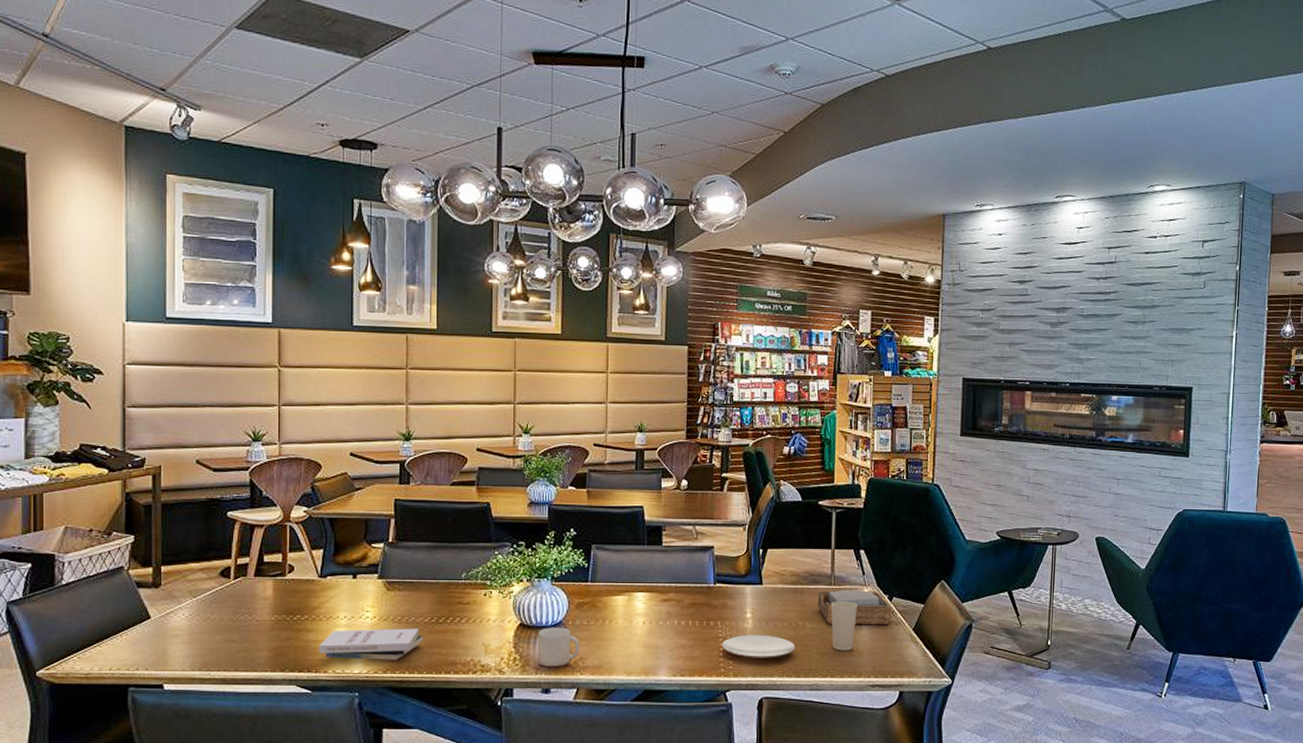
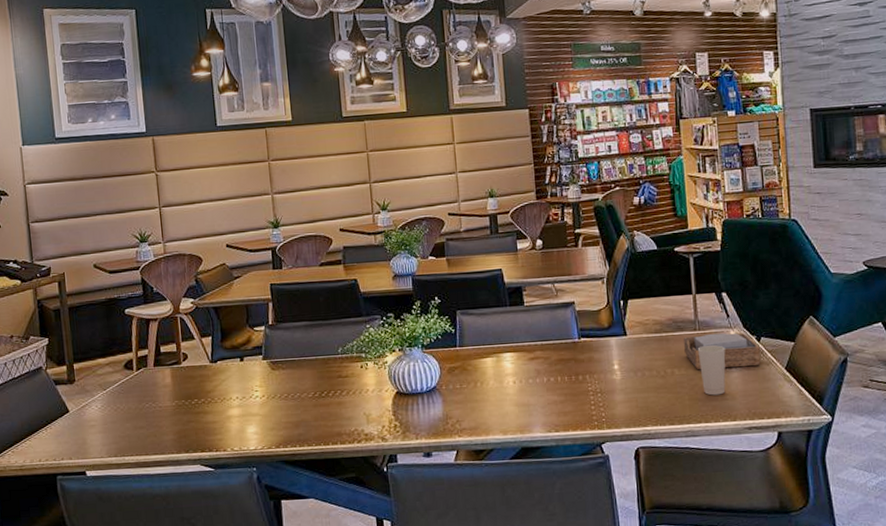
books: present [319,628,423,660] -> none [216,403,309,438]
cup: present [538,627,580,668] -> none [415,392,456,432]
plate: present [721,634,795,658] -> none [592,385,666,409]

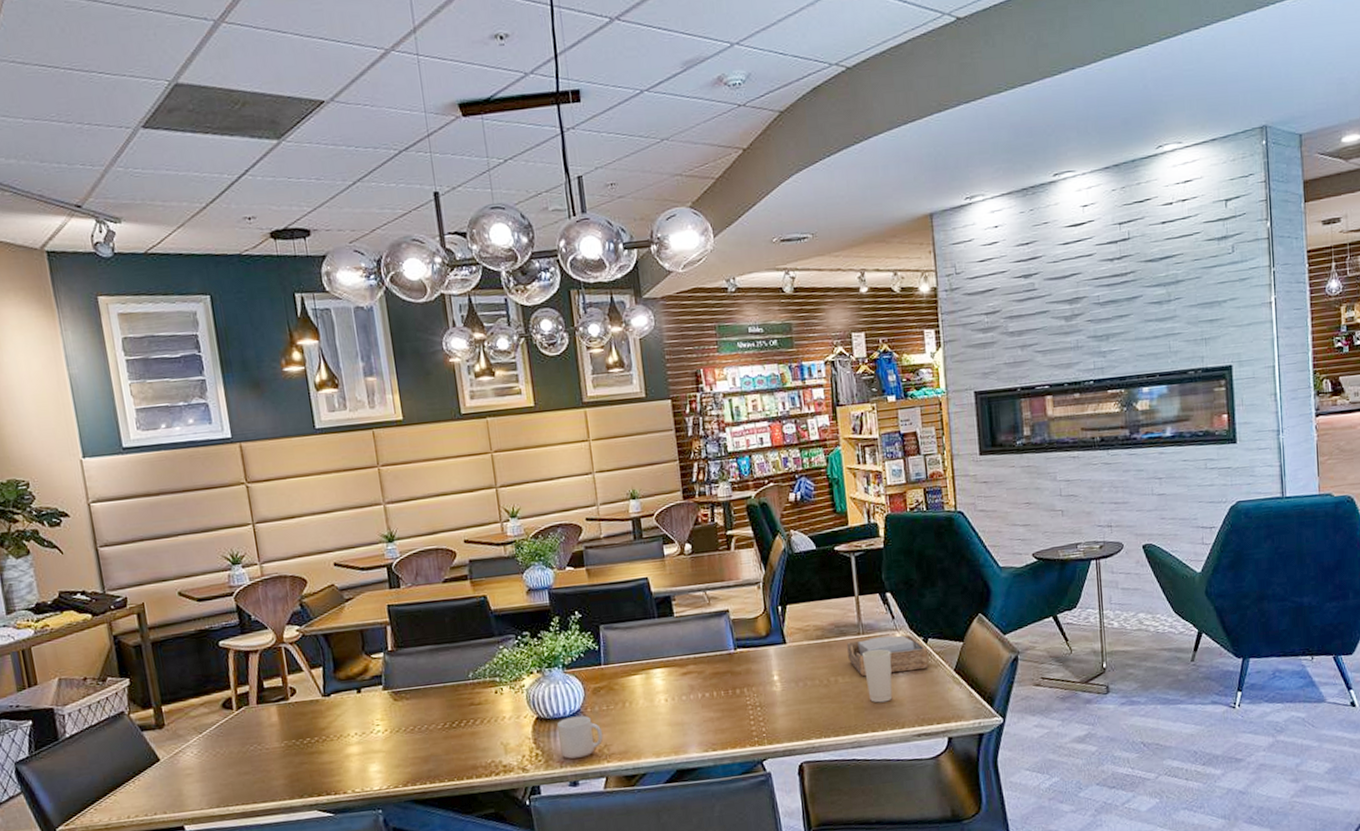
cup: none [415,392,456,432] -> present [557,715,604,759]

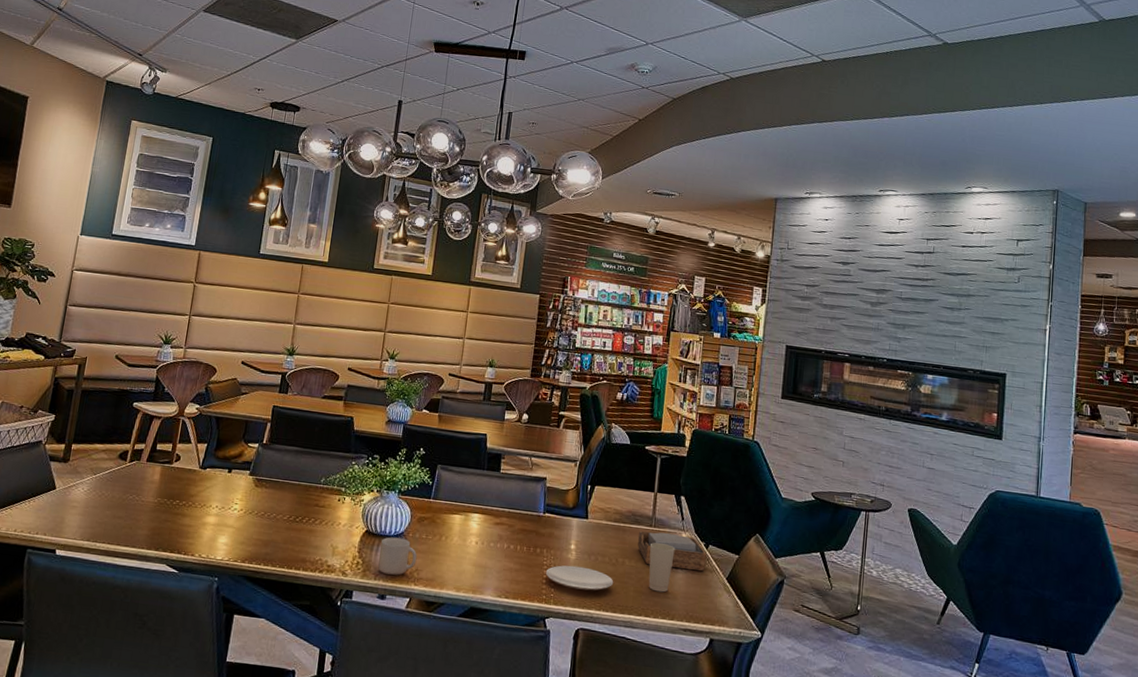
plate: none [751,696,830,723] -> present [545,565,614,591]

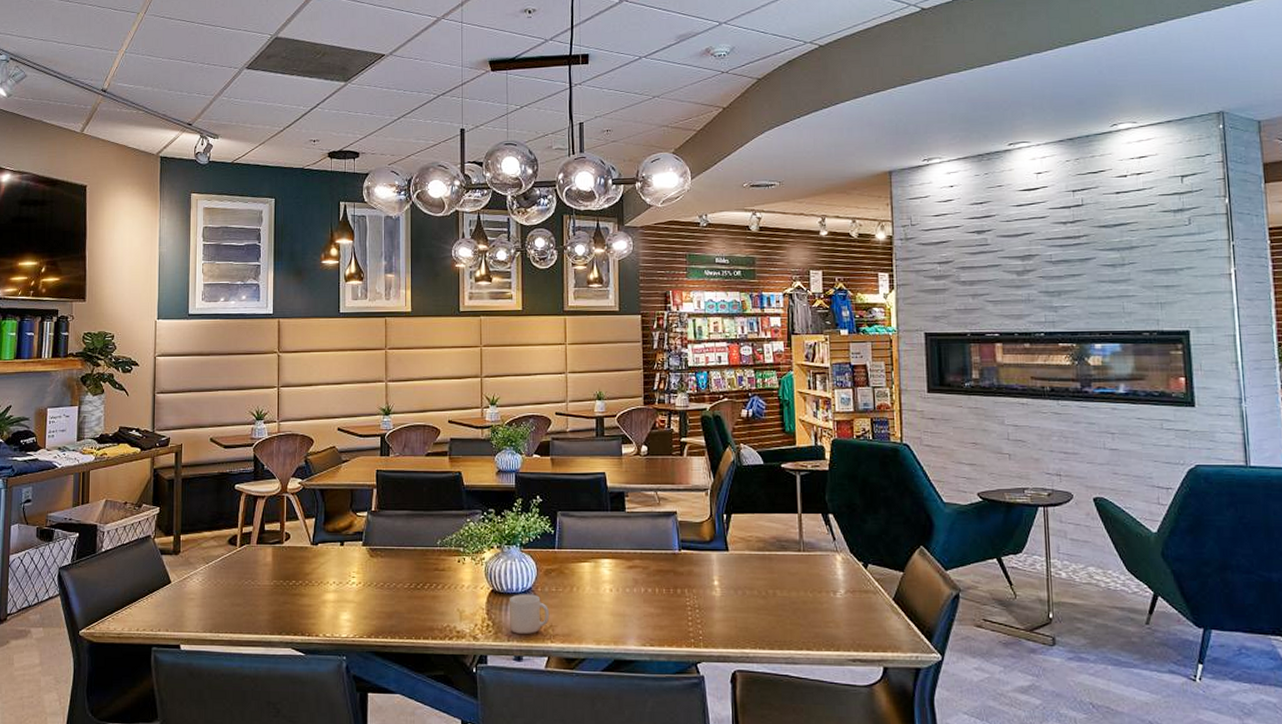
plate: present [545,565,614,591] -> none [690,603,767,629]
napkin holder: present [637,530,707,572] -> none [786,556,867,595]
cup: present [648,543,675,593] -> none [801,569,831,622]

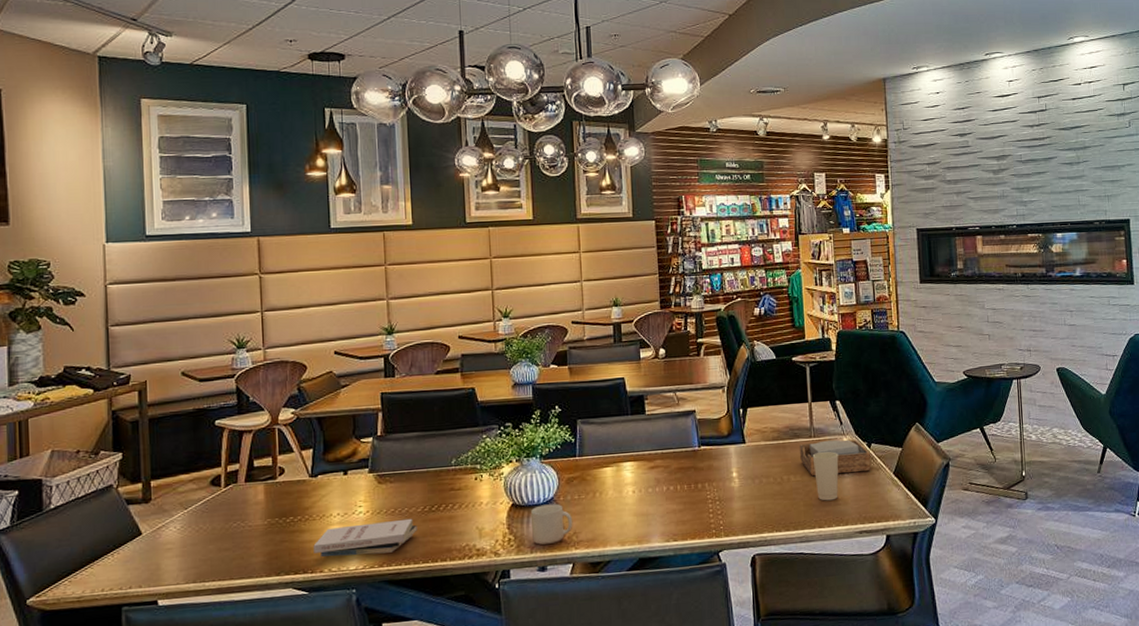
books: none [311,593,403,625] -> present [313,518,417,558]
napkin holder: none [786,556,867,595] -> present [799,439,871,476]
cup: none [801,569,831,622] -> present [812,452,839,501]

